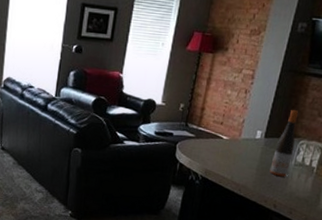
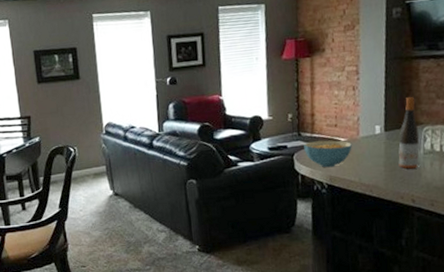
cereal bowl: none [188,134,232,162] -> present [304,140,352,168]

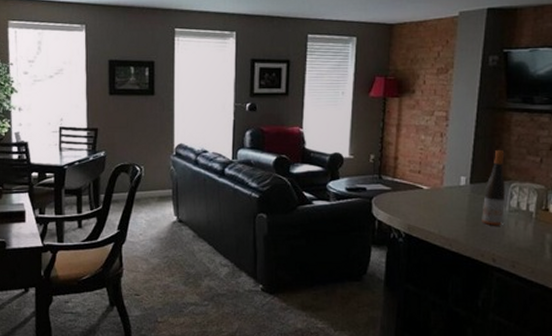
cereal bowl: present [304,140,352,168] -> none [384,186,434,216]

